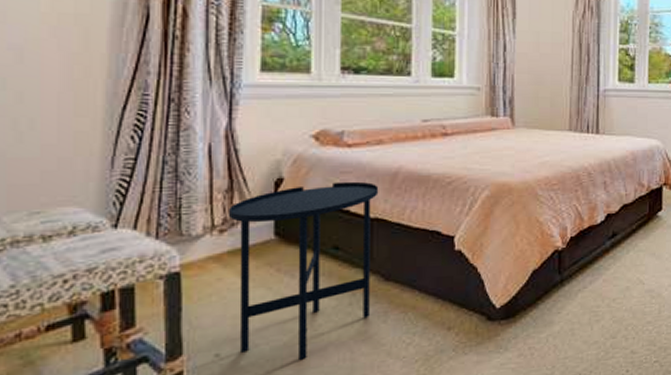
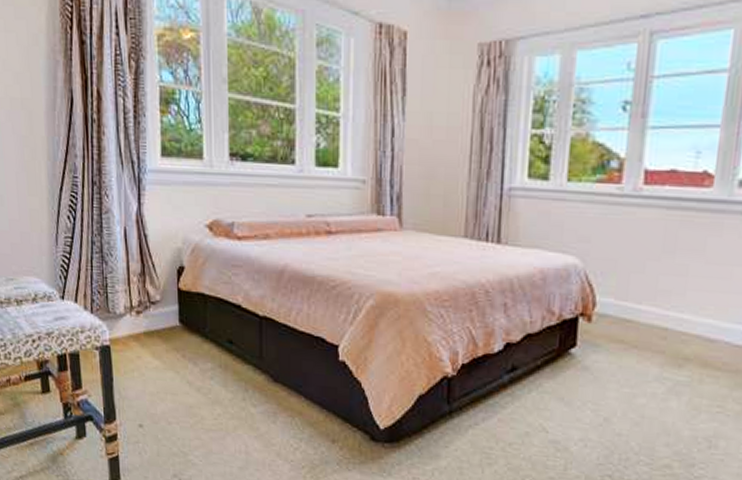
side table: present [227,181,379,361] -> none [142,275,267,445]

